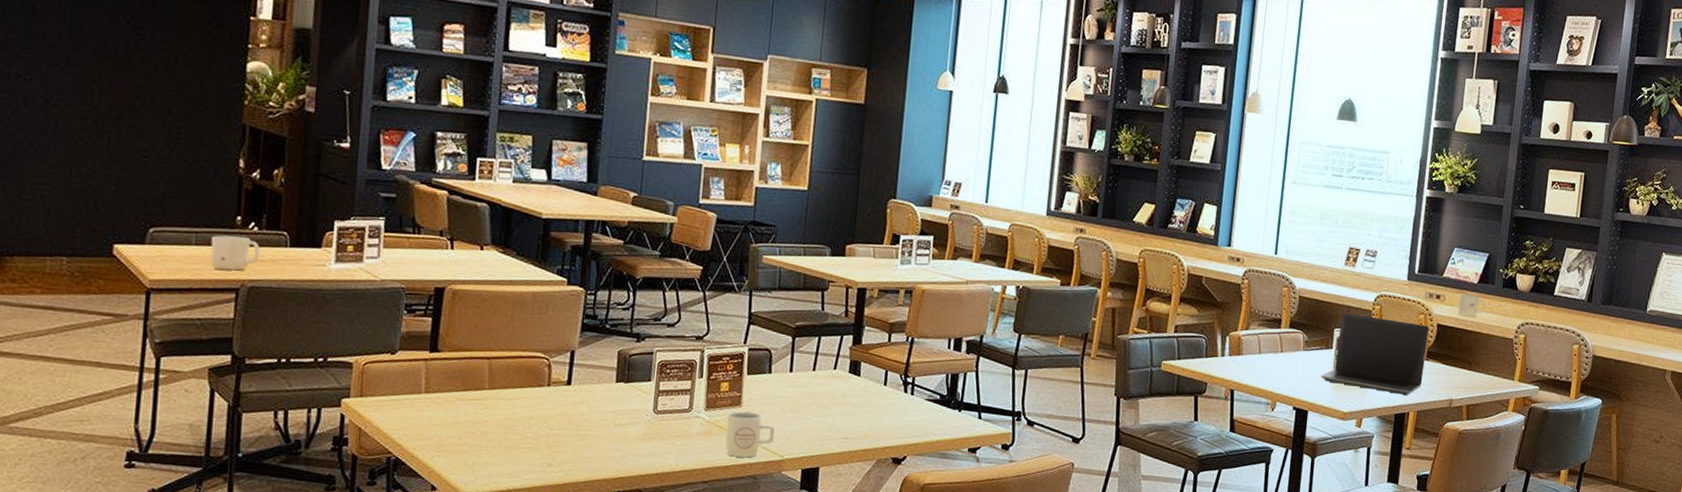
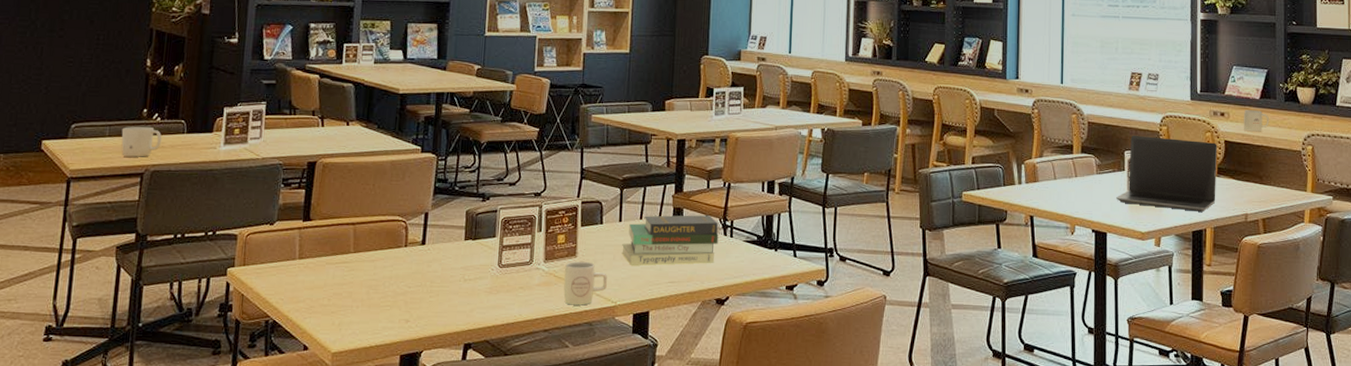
books: none [791,367,899,421] -> present [622,215,719,266]

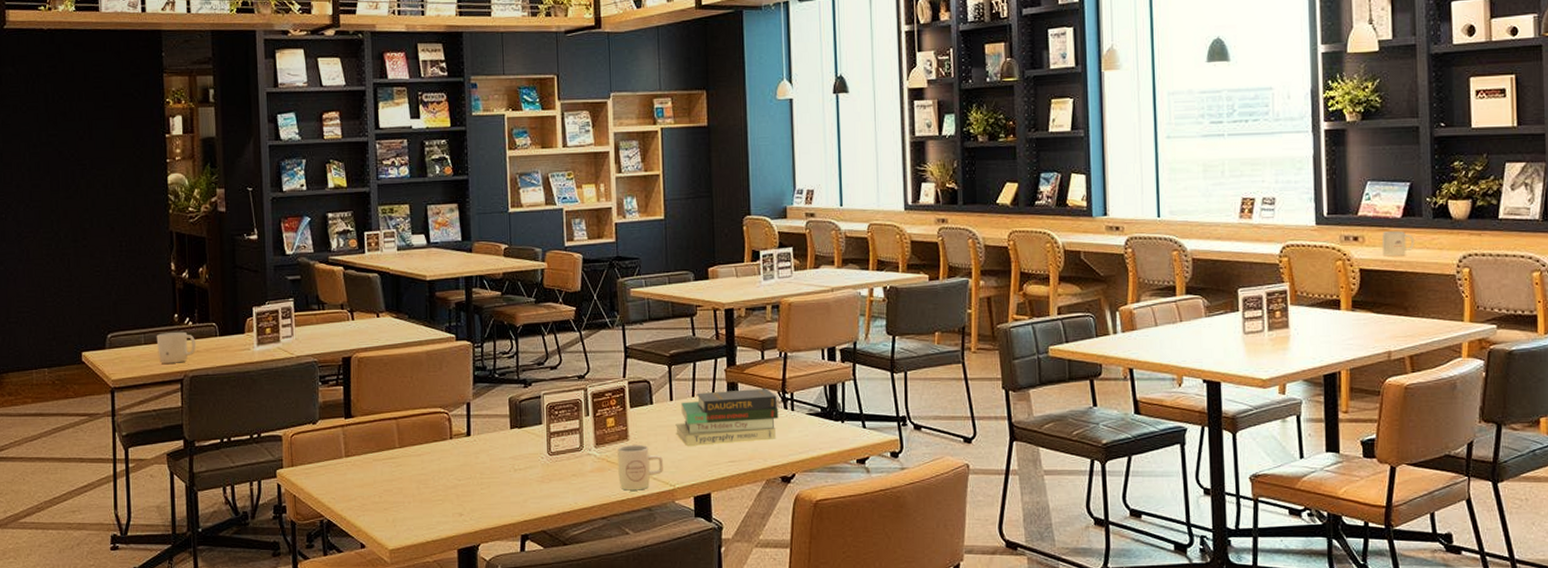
laptop computer: present [1116,135,1218,212] -> none [1230,269,1351,352]

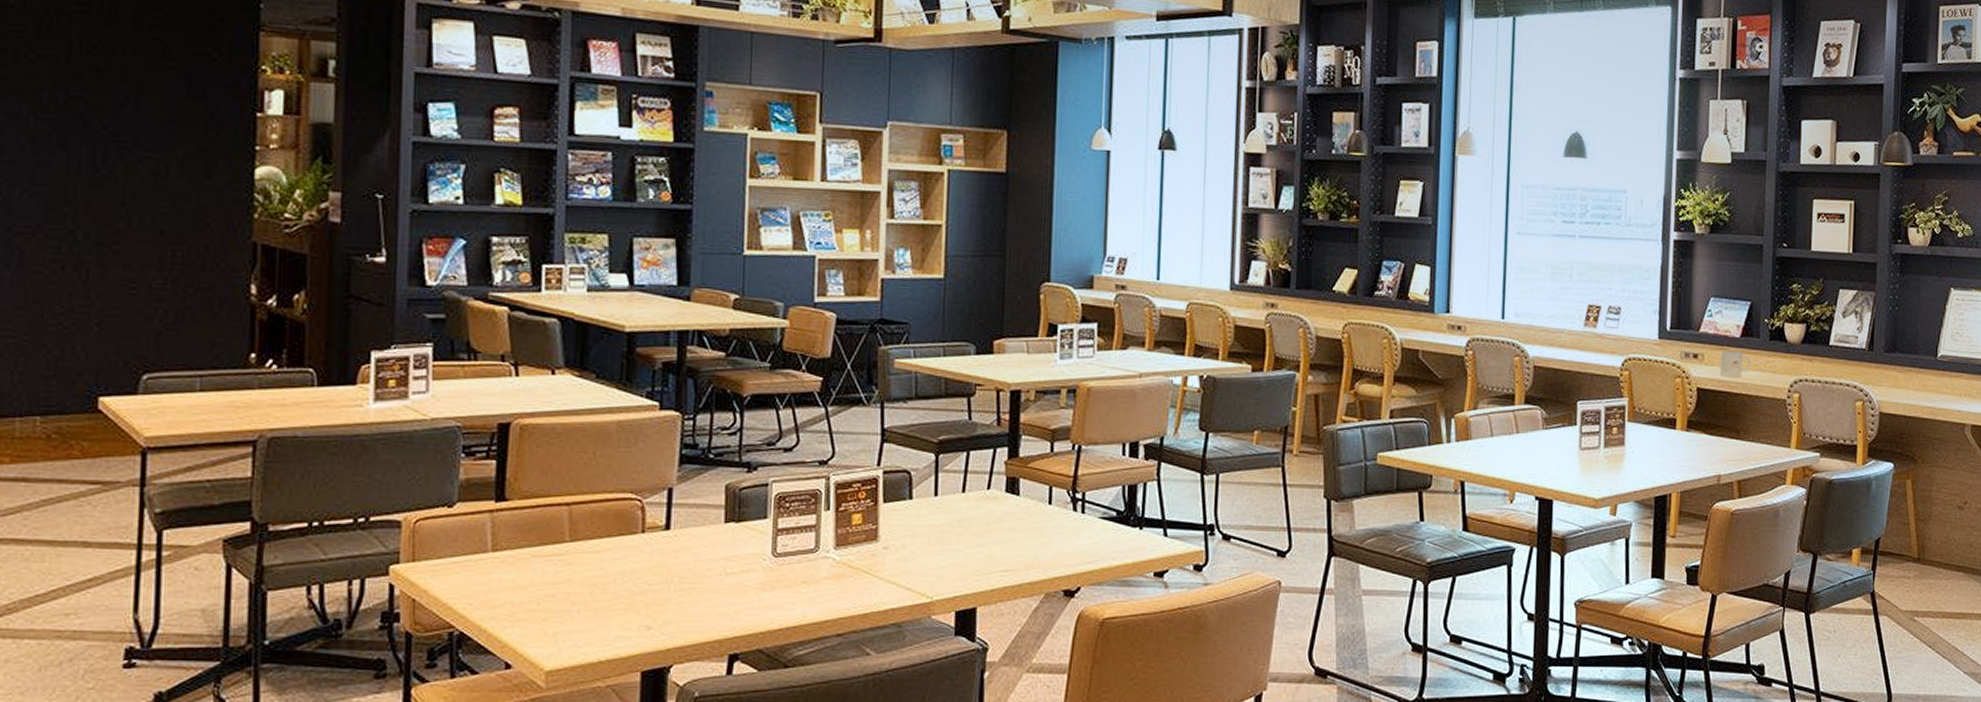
mug: present [156,331,197,364] -> none [219,376,282,419]
mug: present [618,444,663,491] -> none [862,546,920,603]
books: present [675,389,779,446] -> none [938,486,1066,551]

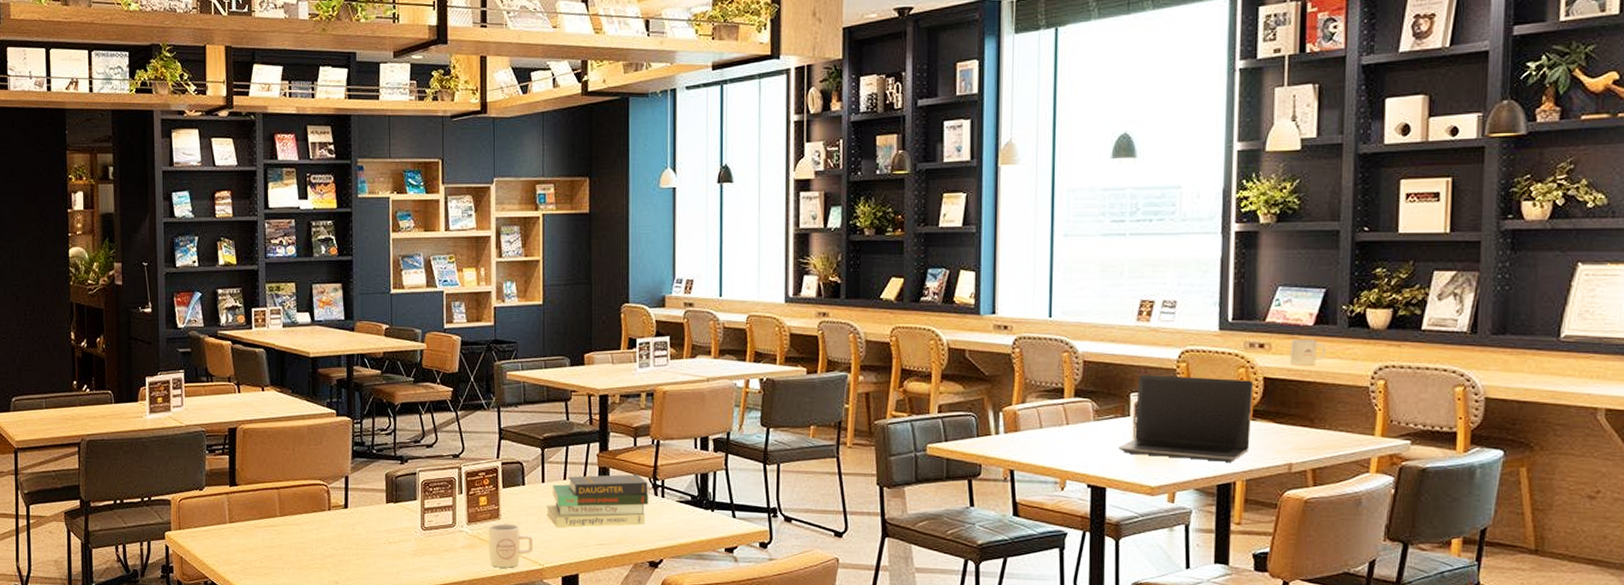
mug: none [862,546,920,603] -> present [489,523,533,568]
books: none [938,486,1066,551] -> present [546,474,649,528]
laptop computer: none [1565,381,1688,473] -> present [1119,374,1254,462]

